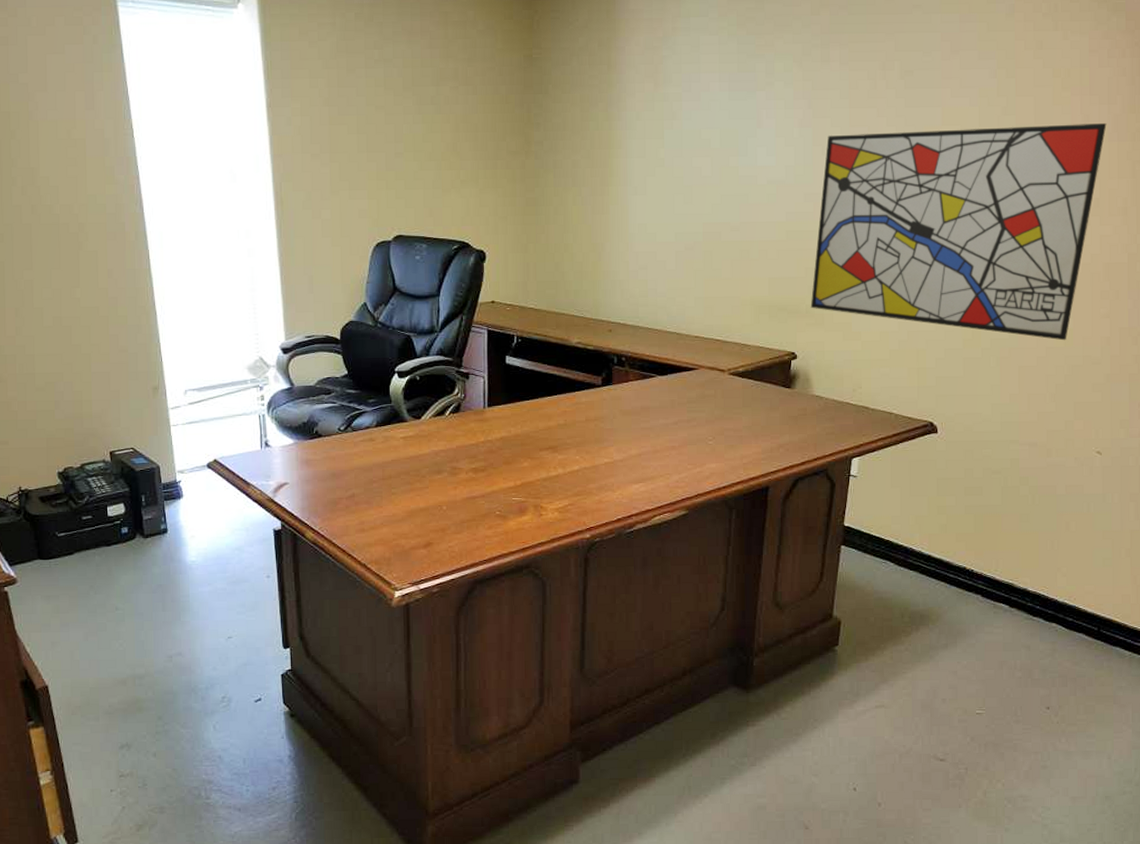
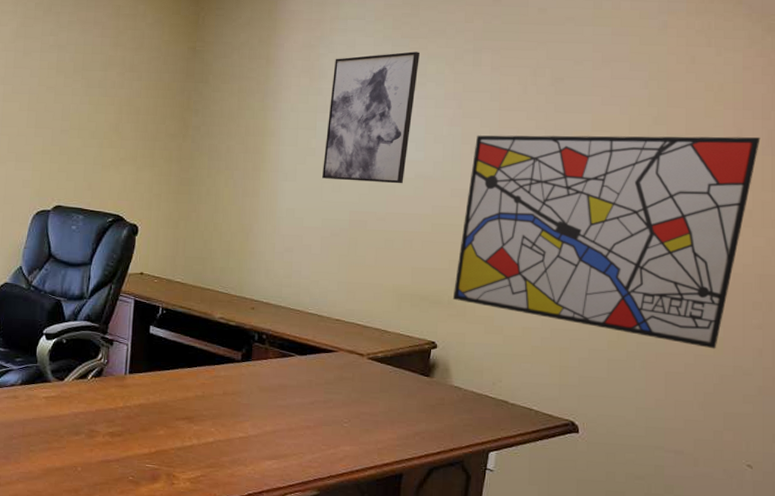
wall art: none [673,49,767,192] -> present [322,51,421,184]

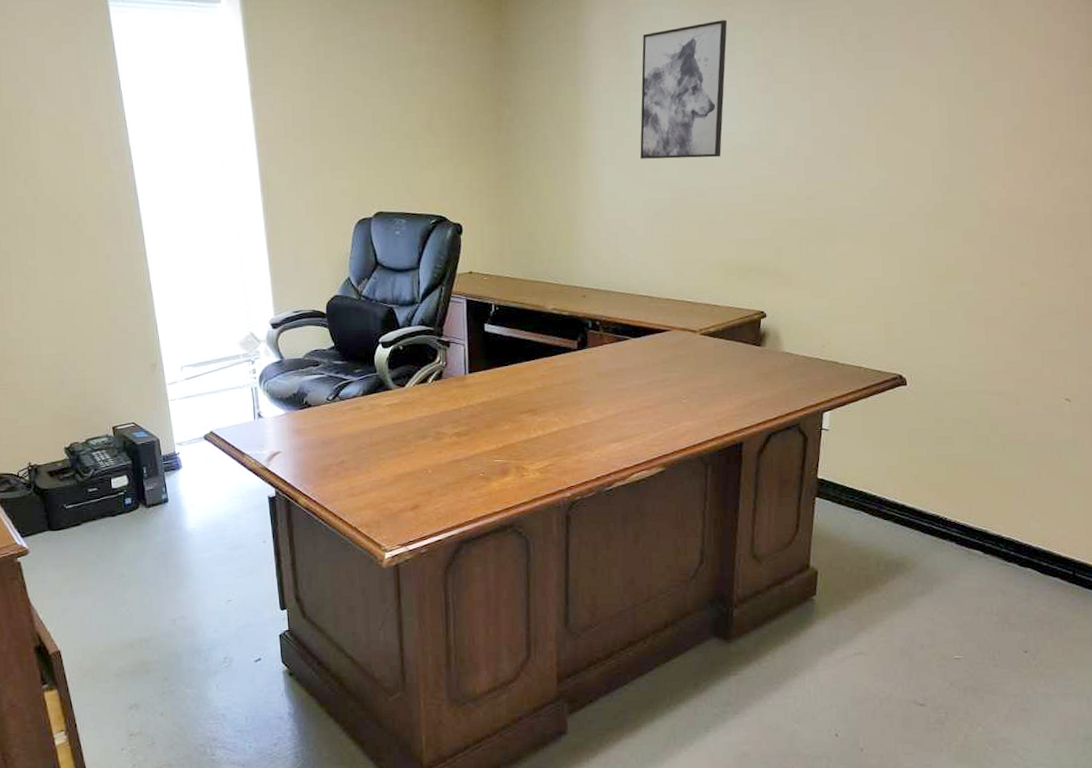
wall art: present [452,135,761,349] -> none [777,77,1064,291]

